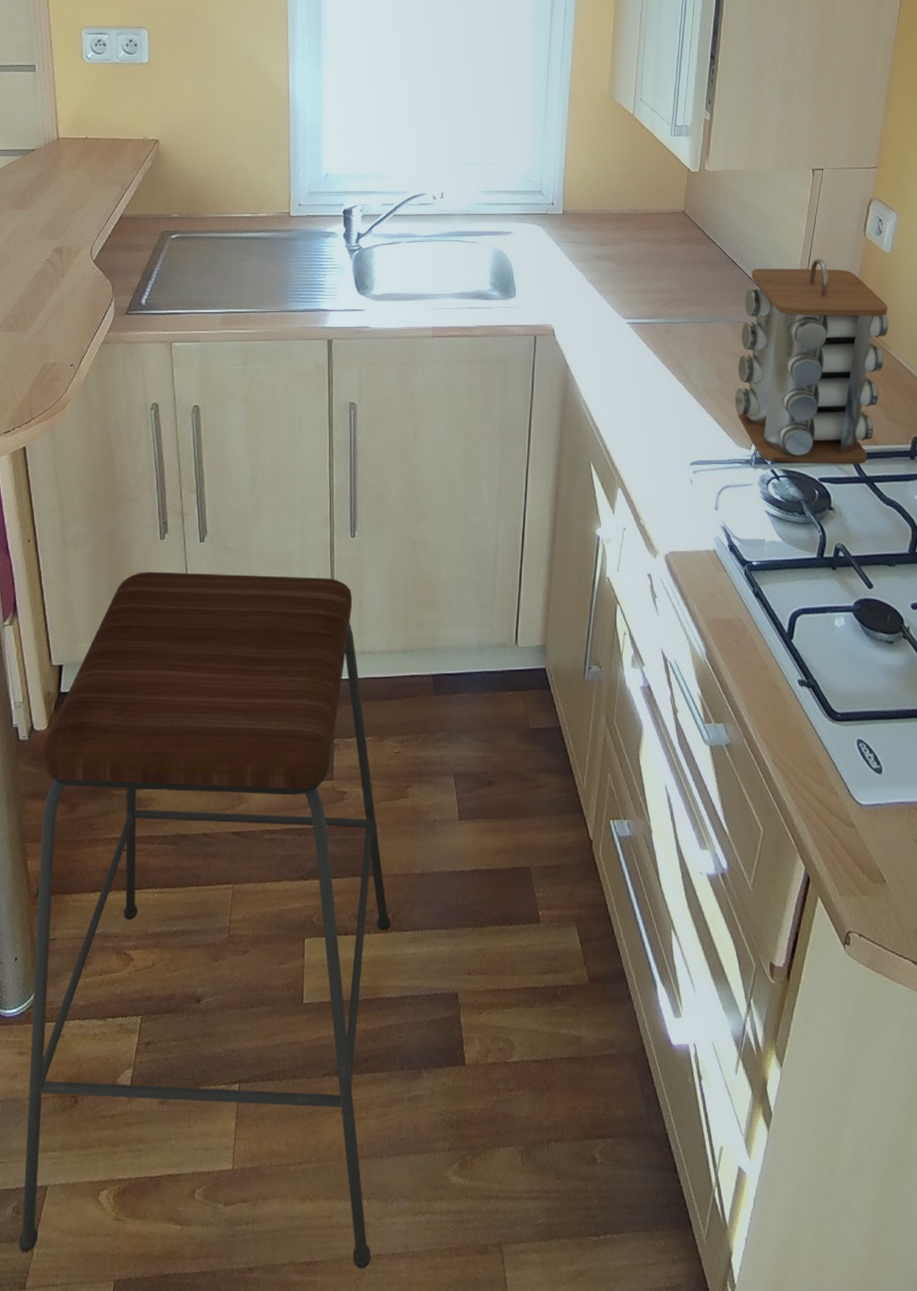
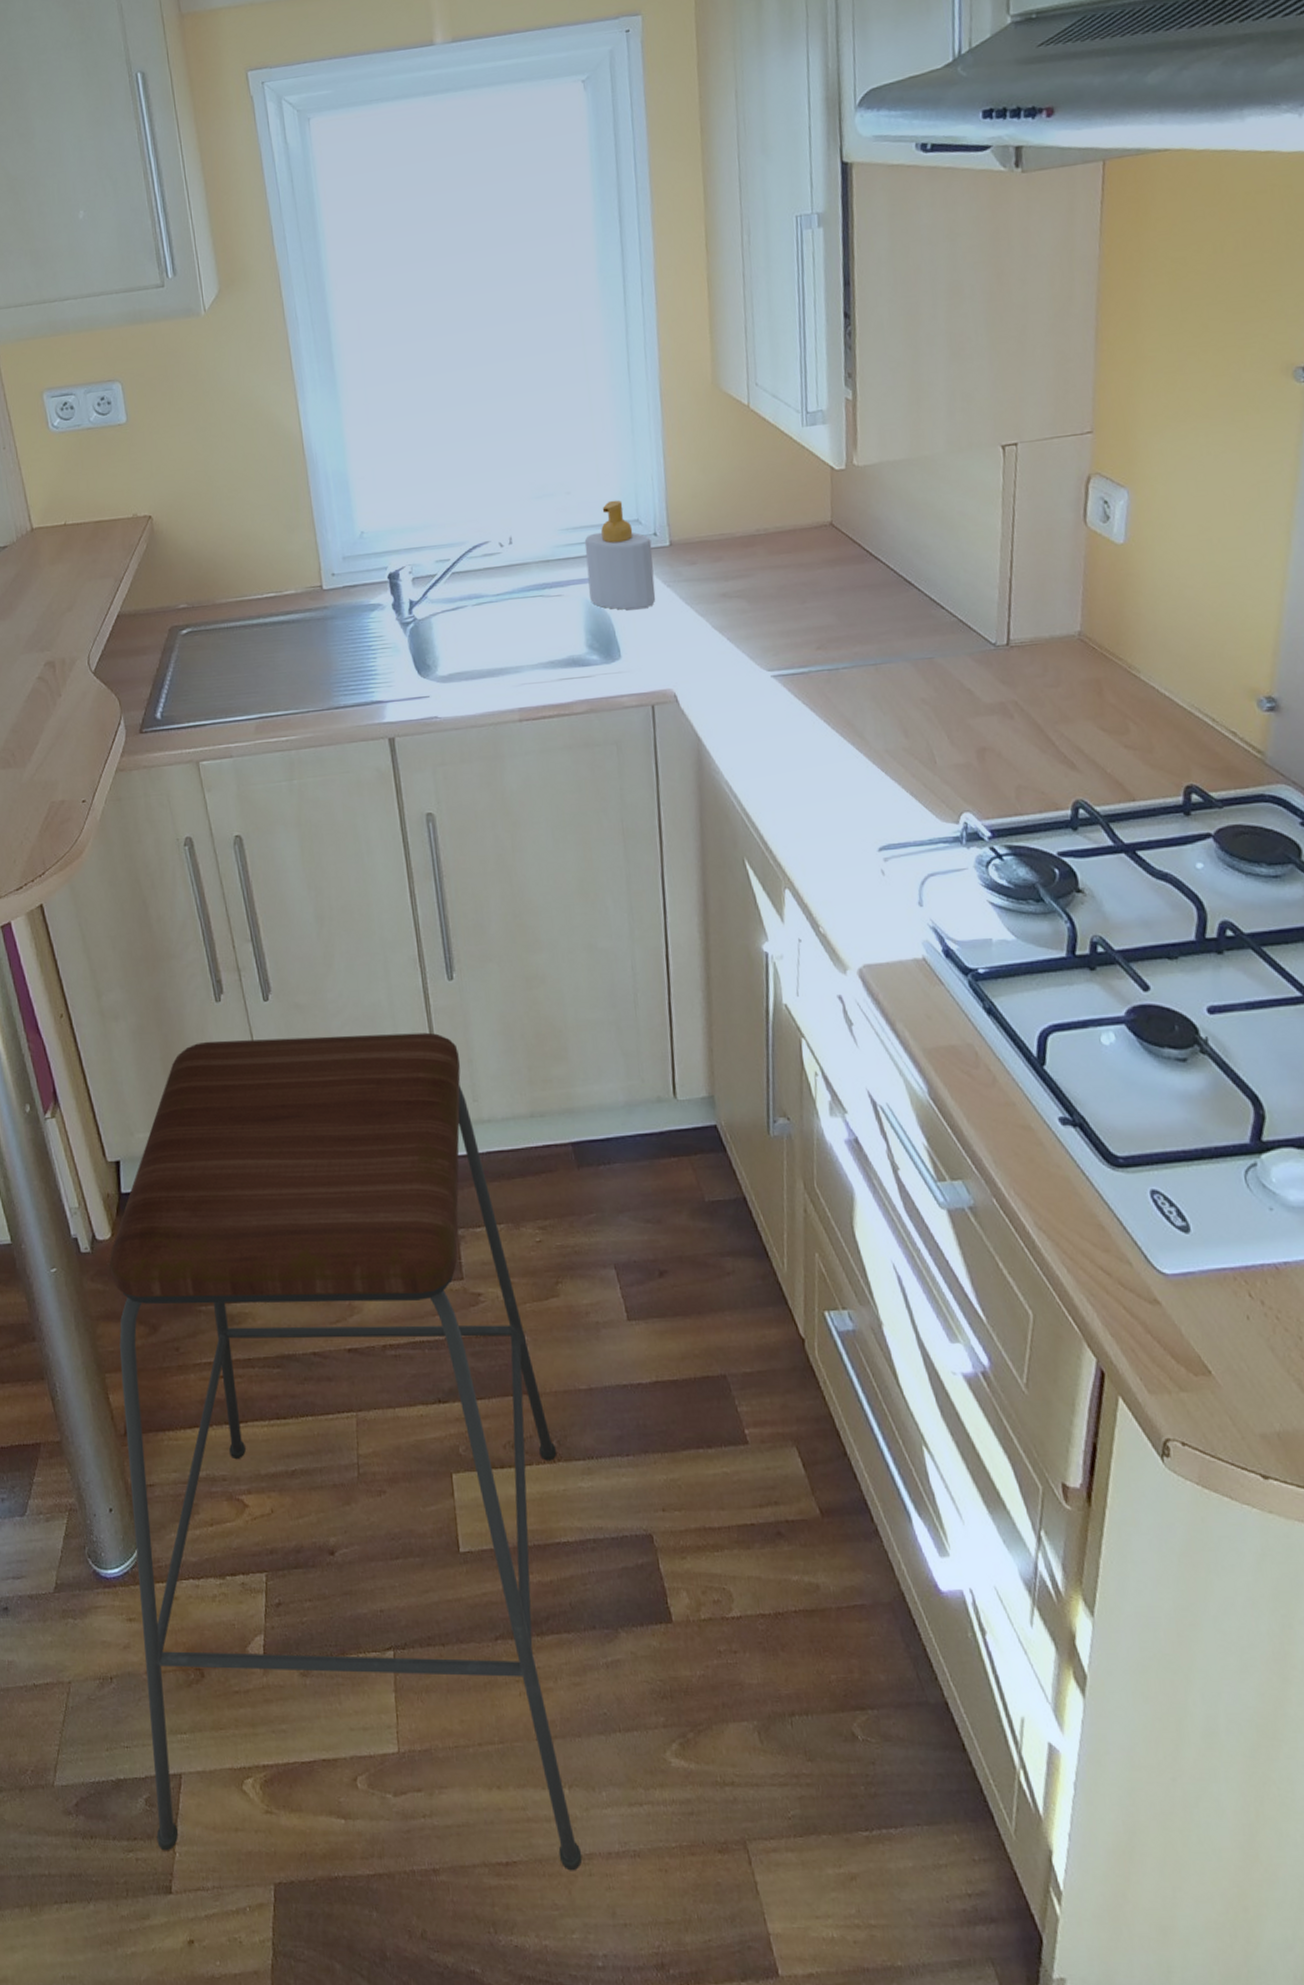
soap bottle: none [498,174,549,260] -> present [584,500,656,610]
spice rack: present [734,258,888,465] -> none [927,562,1134,838]

